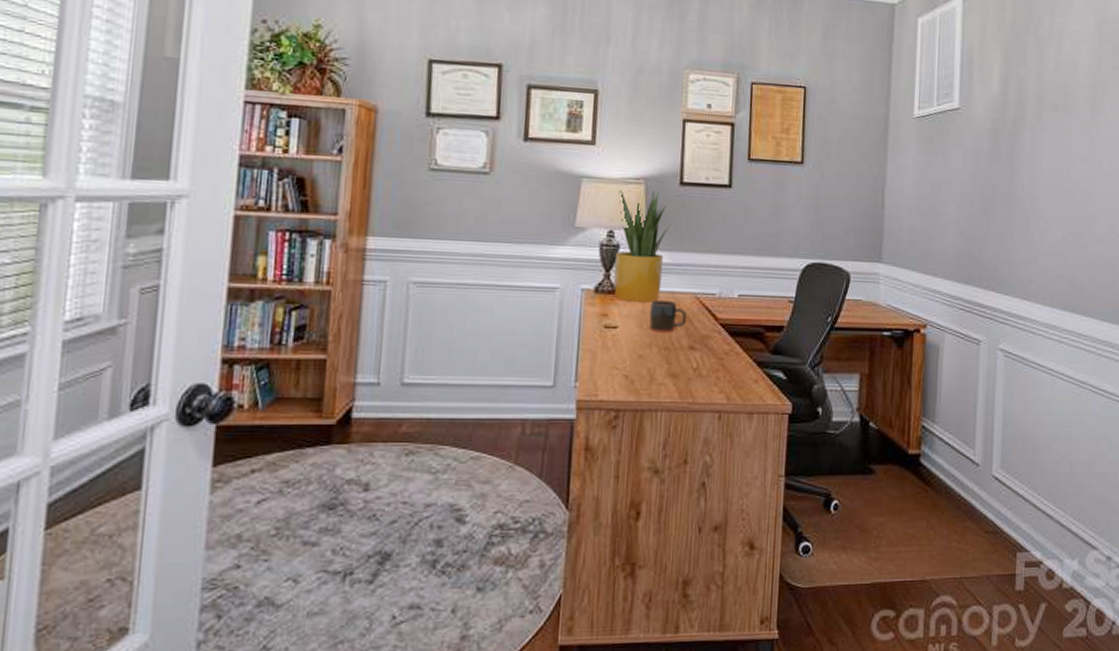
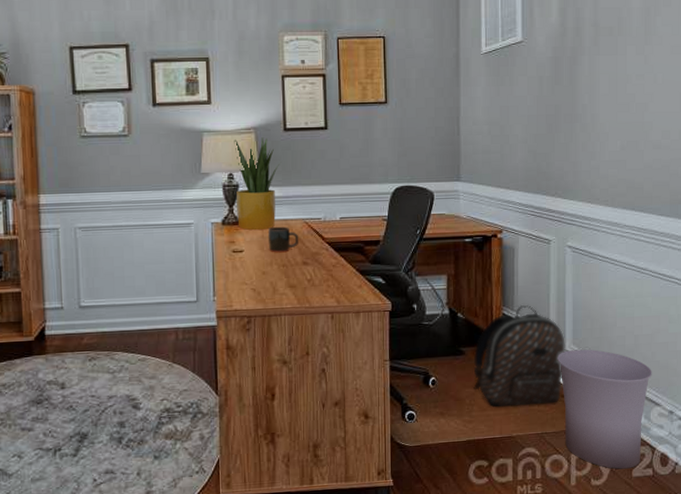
backpack: none [883,417,992,543] -> present [473,305,565,408]
waste bin: none [982,475,1089,628] -> present [557,349,652,469]

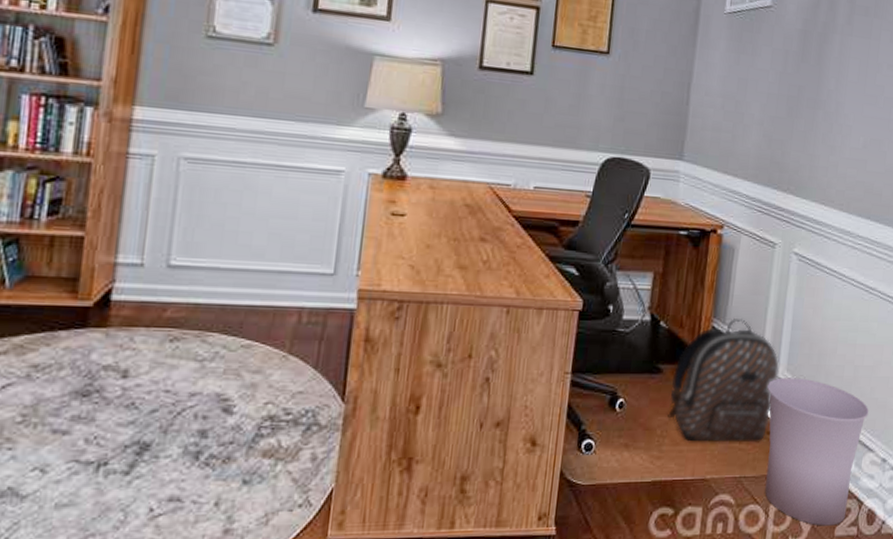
planter: present [234,137,280,231] -> none [402,70,469,192]
mug: present [267,226,298,253] -> none [438,188,479,223]

